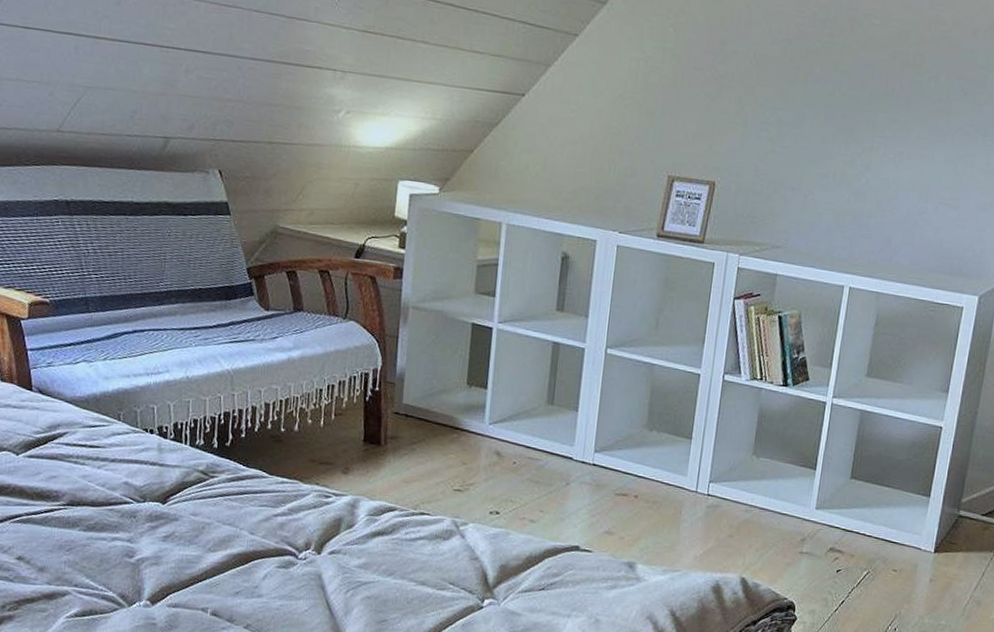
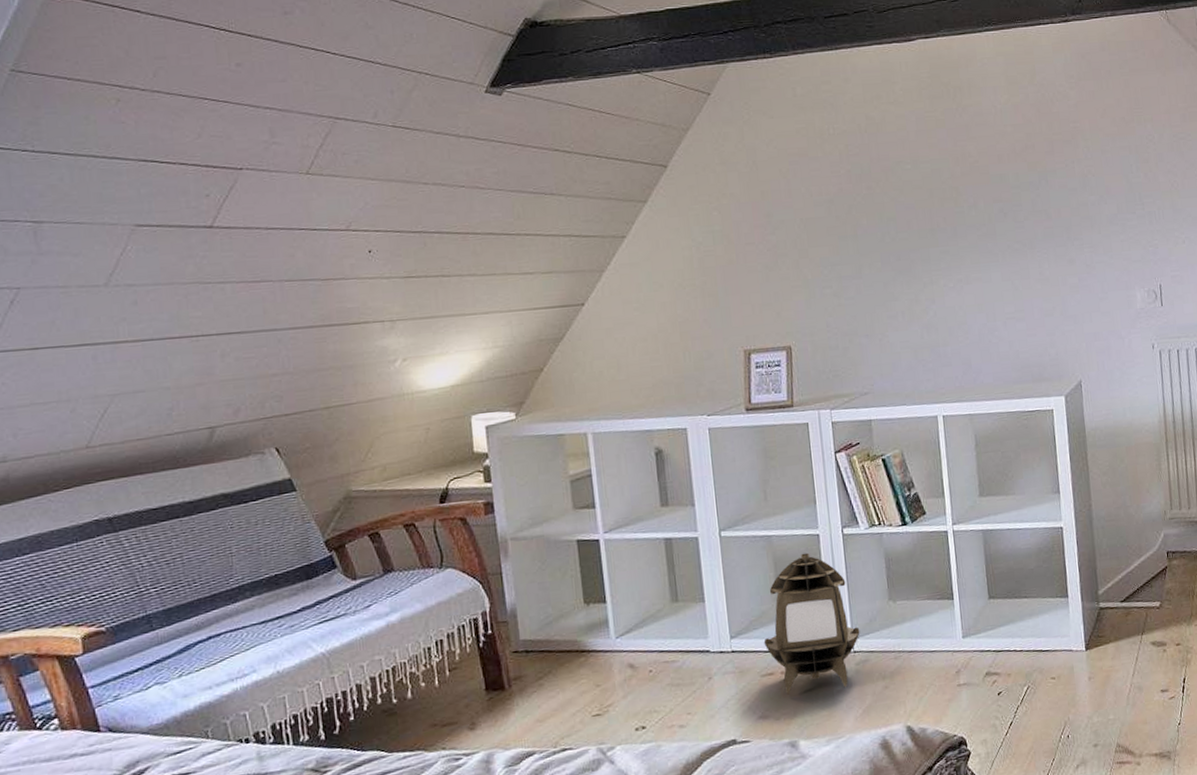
lantern: none [624,388,719,526] -> present [763,552,860,695]

